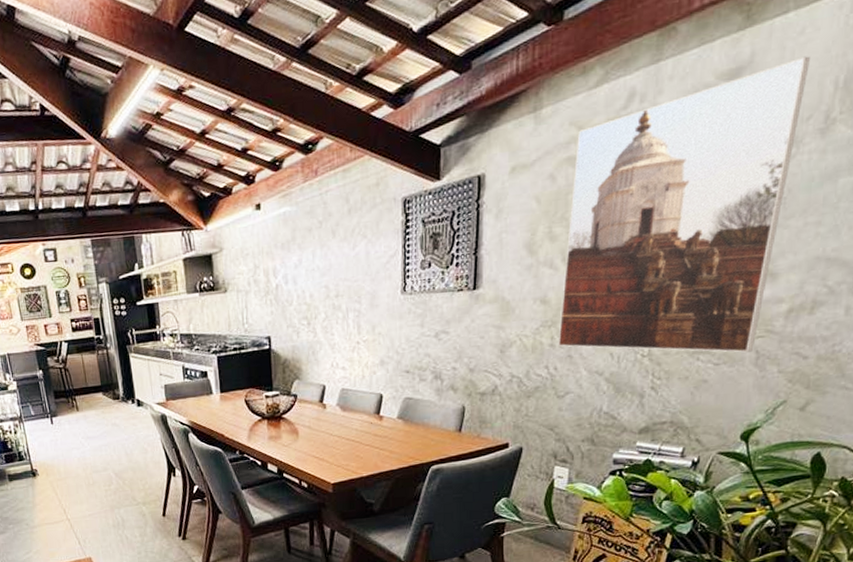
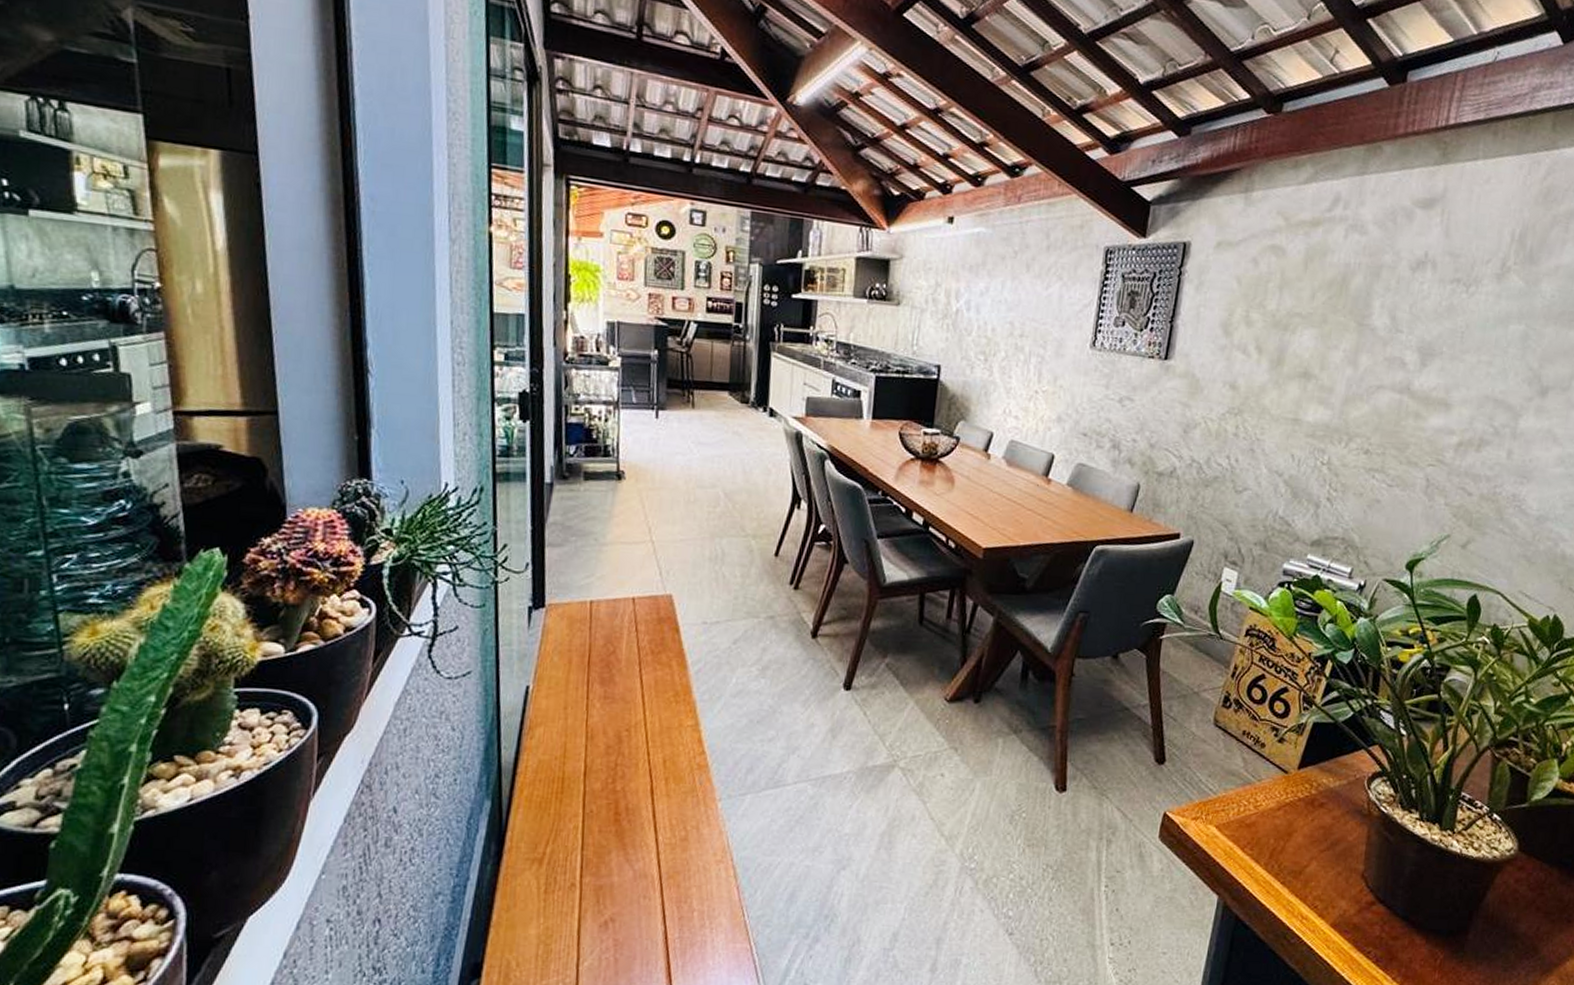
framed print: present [558,56,810,353] -> none [1242,203,1493,479]

